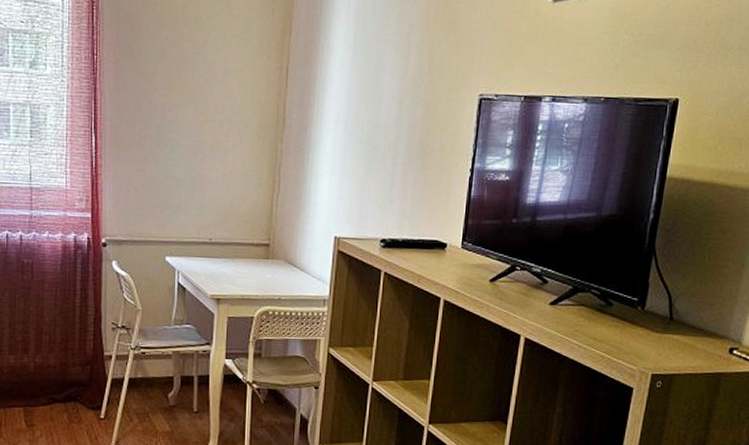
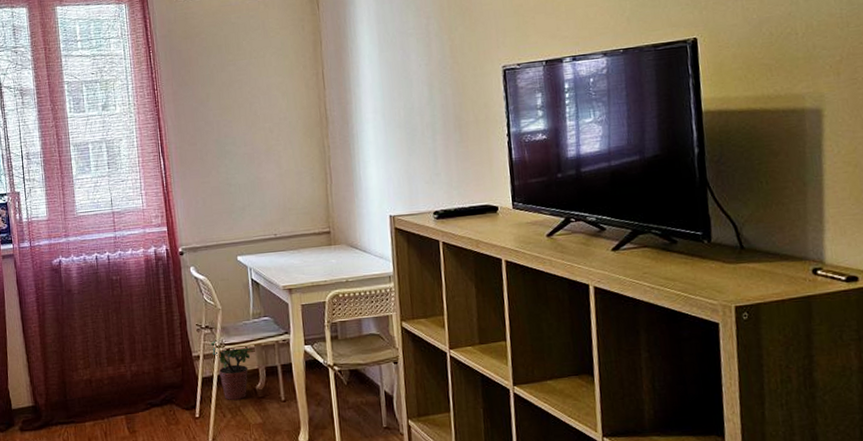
potted plant: none [125,342,170,405] -> present [211,340,253,400]

